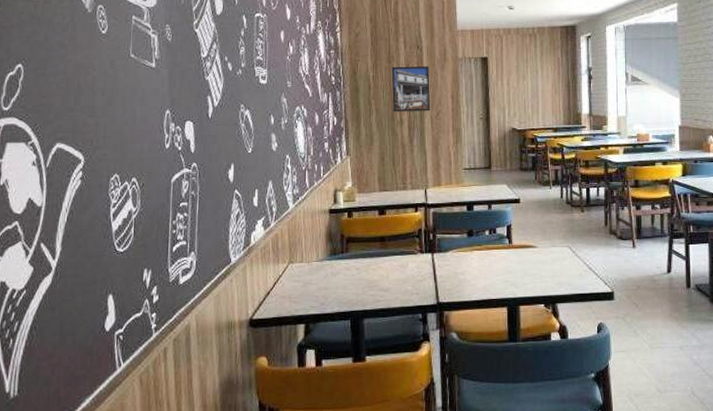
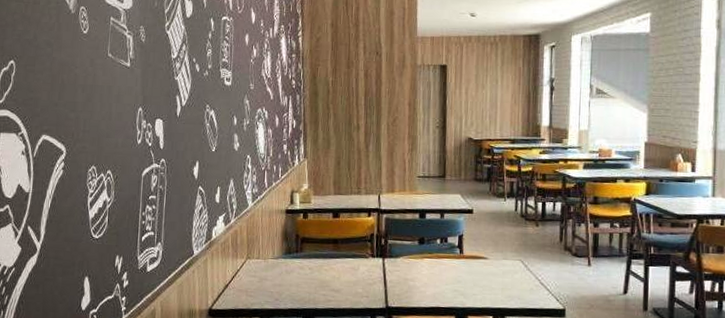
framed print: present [391,65,431,112] -> none [350,71,388,118]

